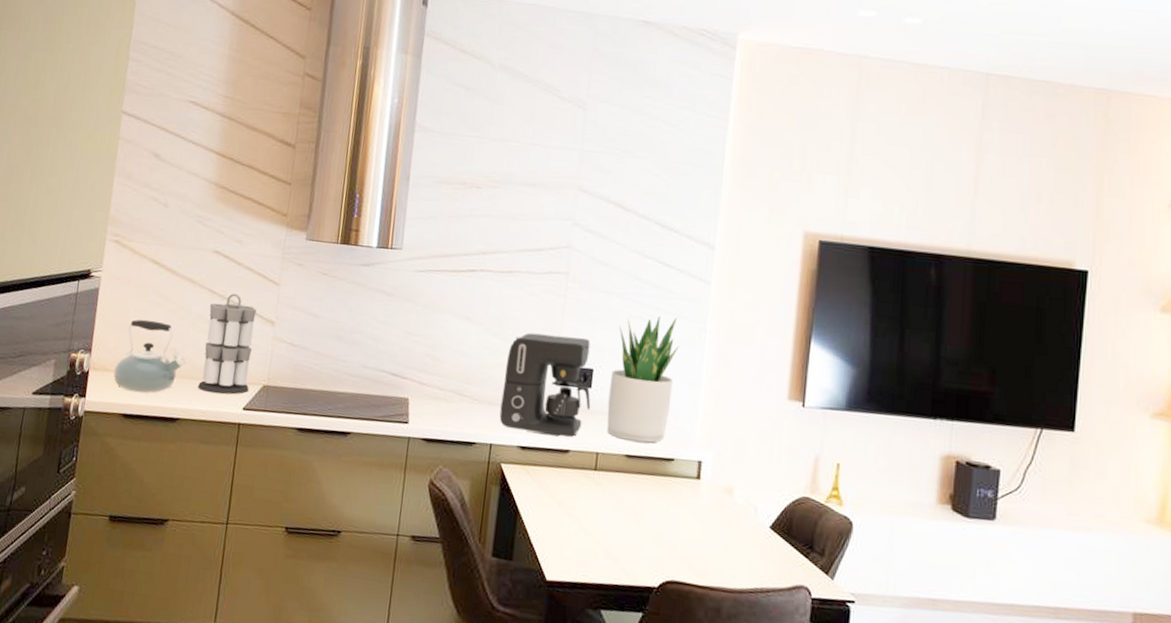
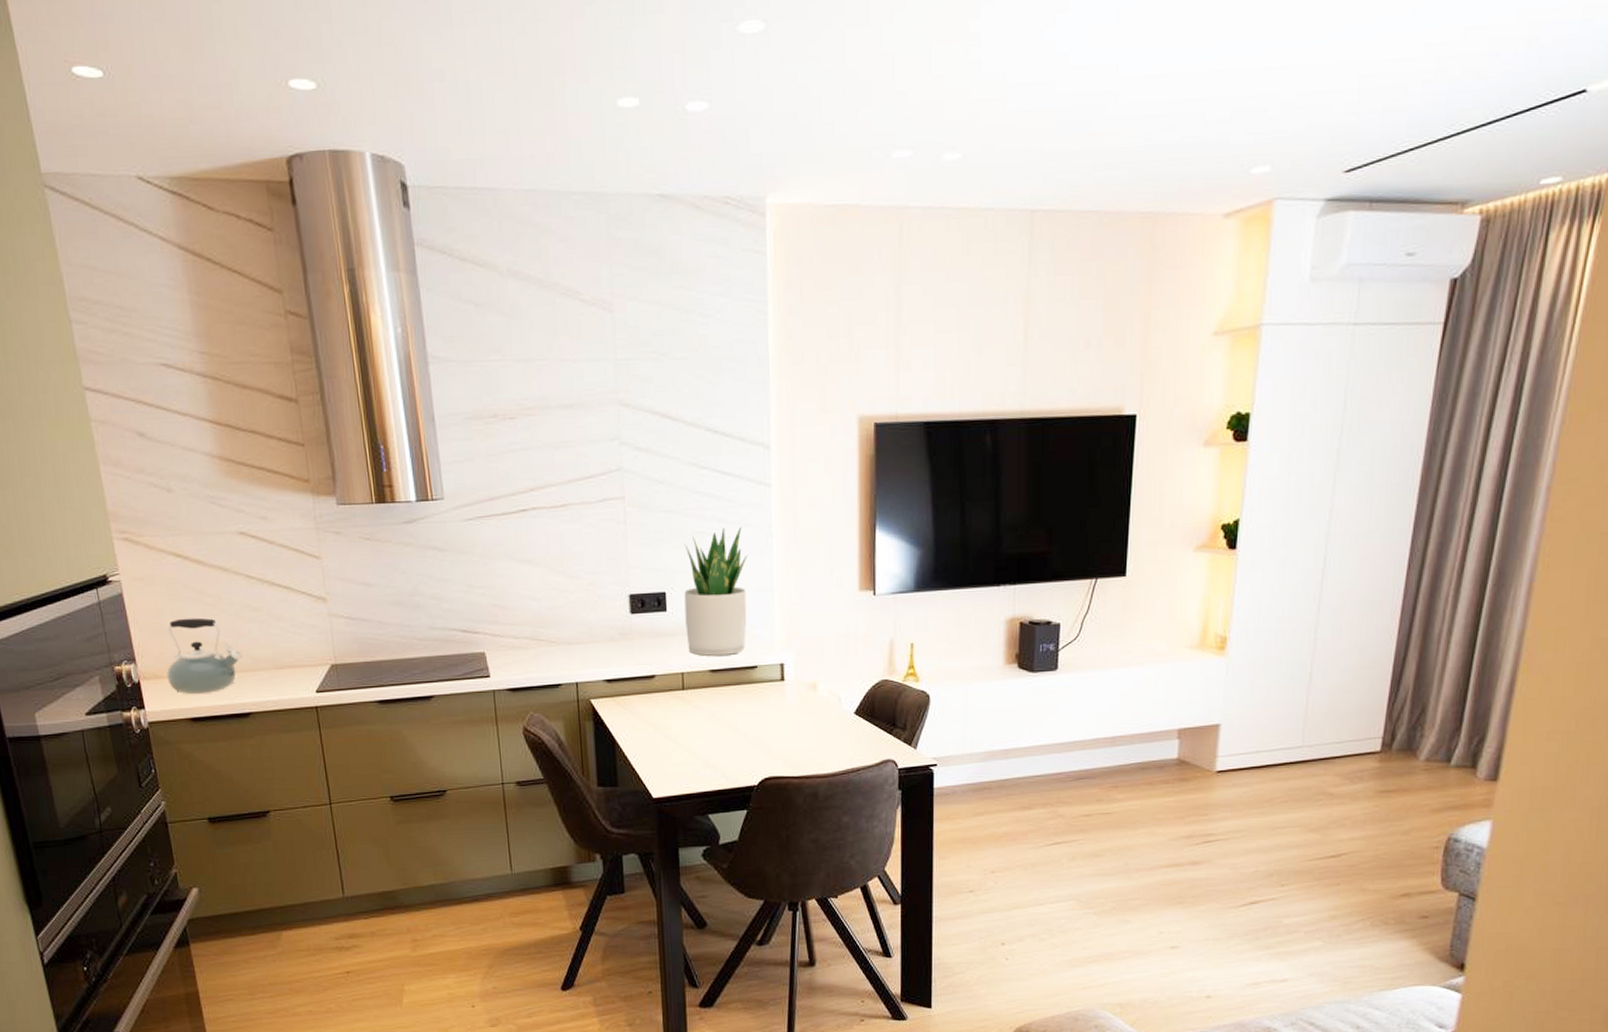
spice rack: present [197,293,257,395] -> none [251,575,317,682]
coffee maker: present [499,332,591,438] -> none [577,563,669,665]

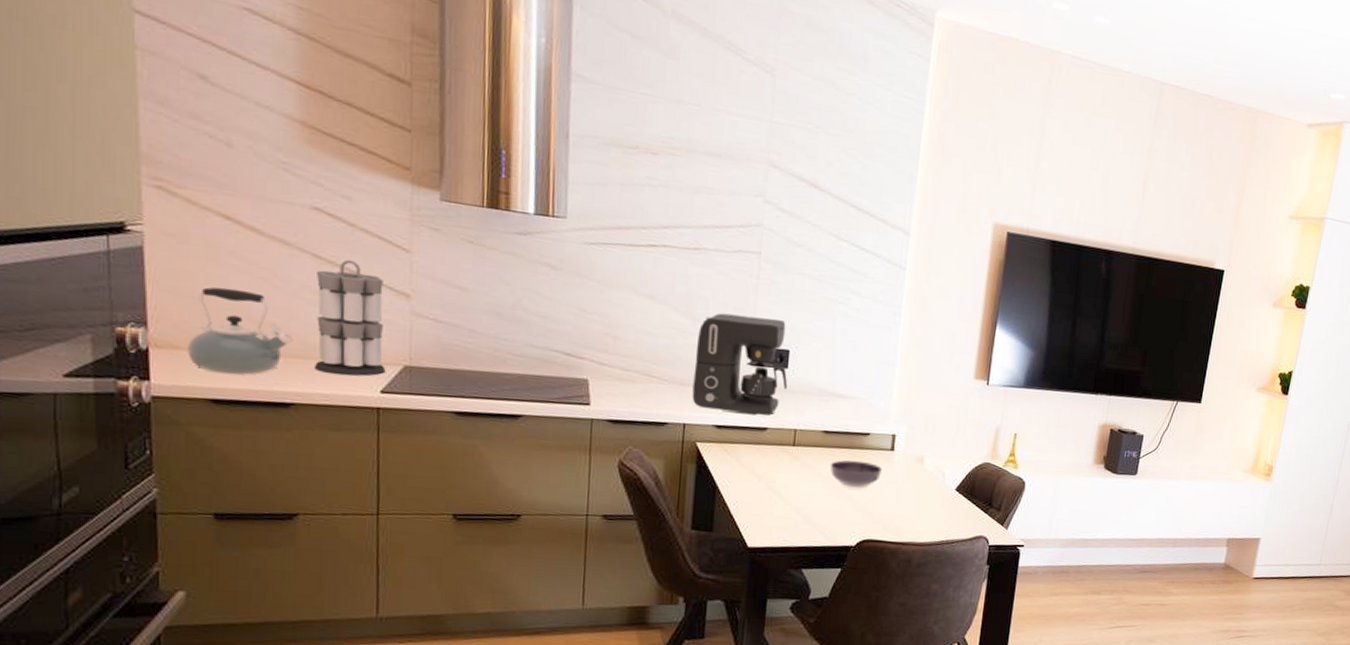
spice rack: none [251,575,317,682] -> present [313,259,386,377]
coffee maker: none [577,563,669,665] -> present [692,313,788,416]
planter: present [684,527,748,656] -> none [804,299,875,420]
bowl: none [721,696,775,725] -> present [830,460,883,489]

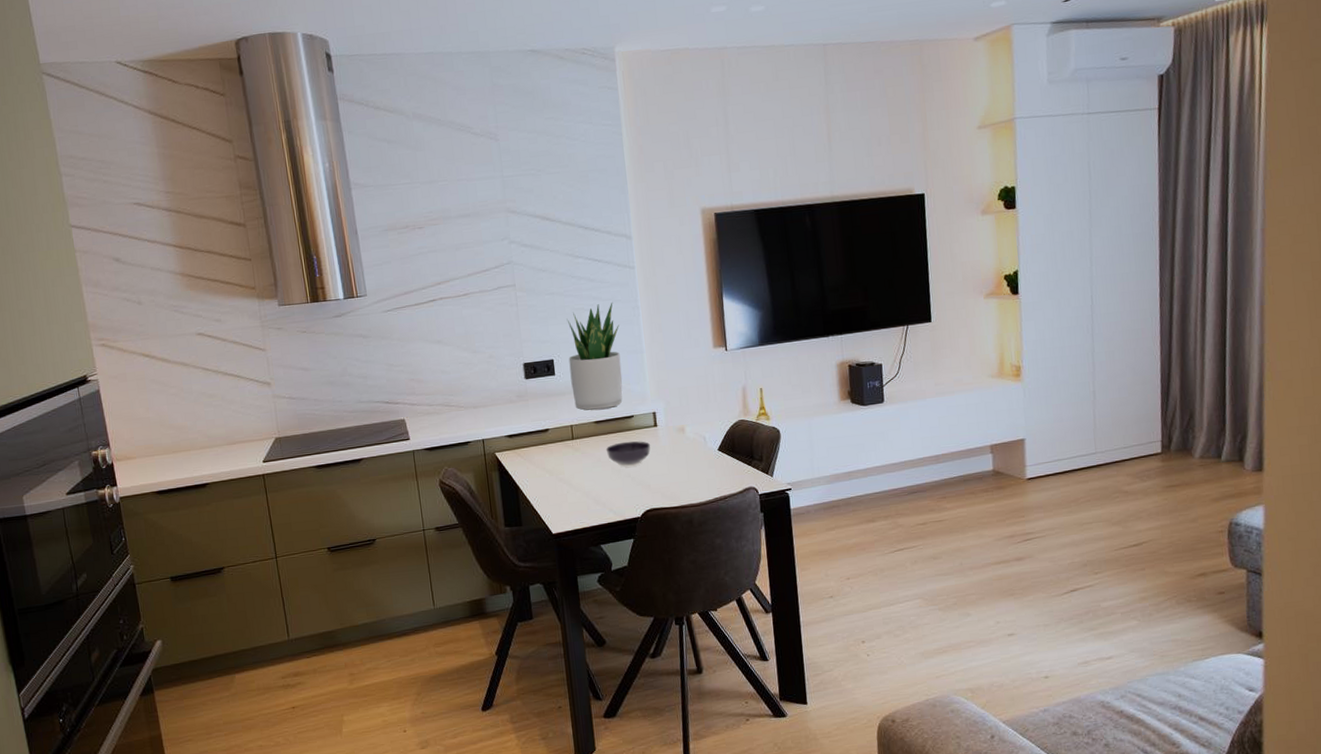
kettle: present [187,287,293,375] -> none [136,406,200,472]
spice rack: present [313,259,386,377] -> none [208,366,264,456]
coffee maker: present [692,313,788,416] -> none [479,336,558,424]
planter: none [804,299,875,420] -> present [566,302,623,410]

